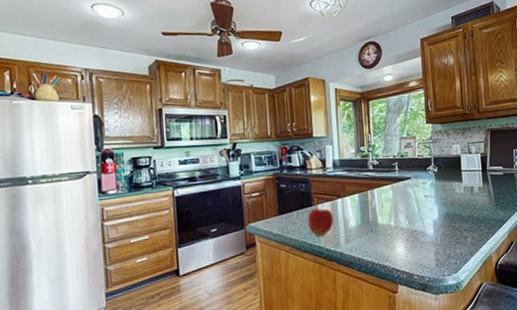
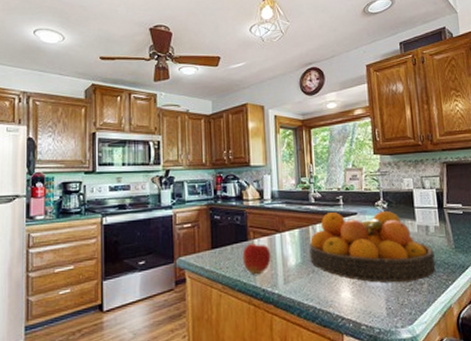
fruit bowl: none [368,174,479,238] -> present [309,210,436,283]

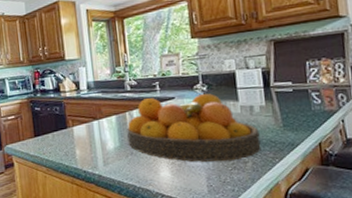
apple: present [242,238,271,275] -> none [63,125,90,158]

